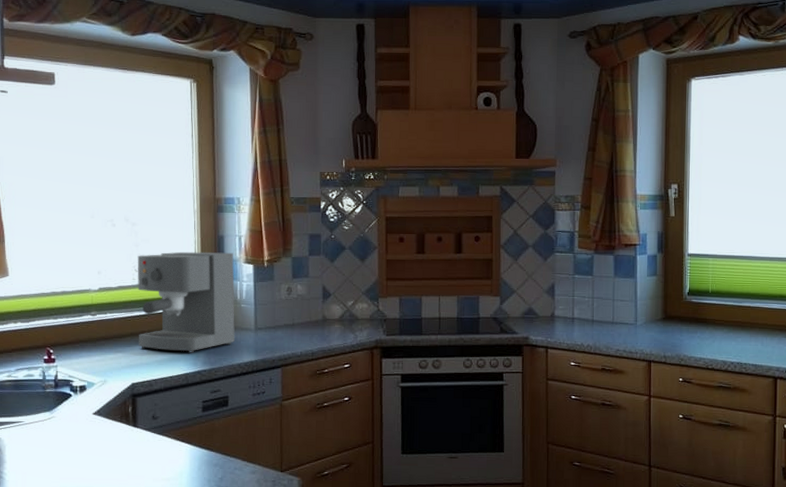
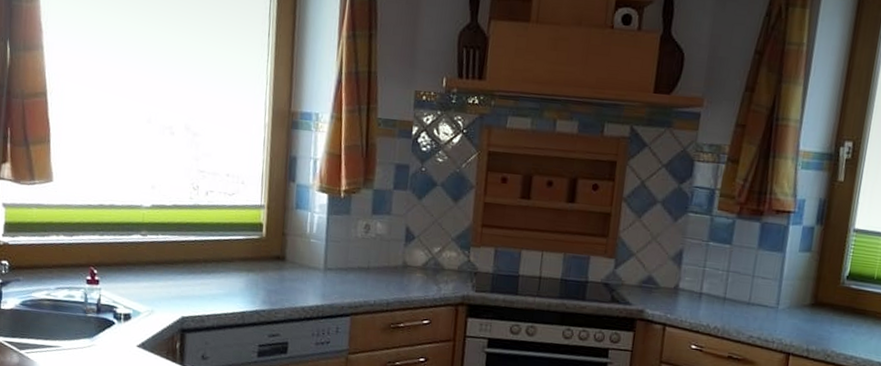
coffee maker: present [137,251,235,353] -> none [192,170,307,290]

